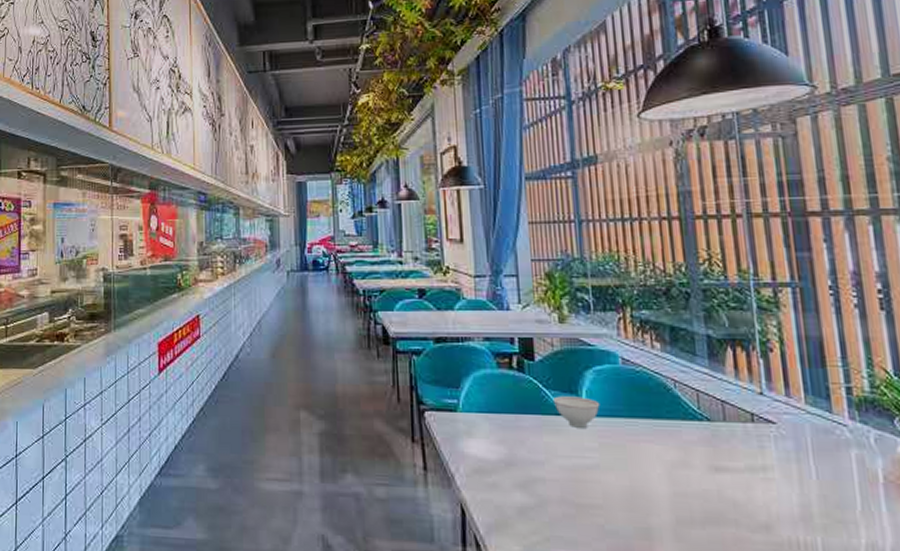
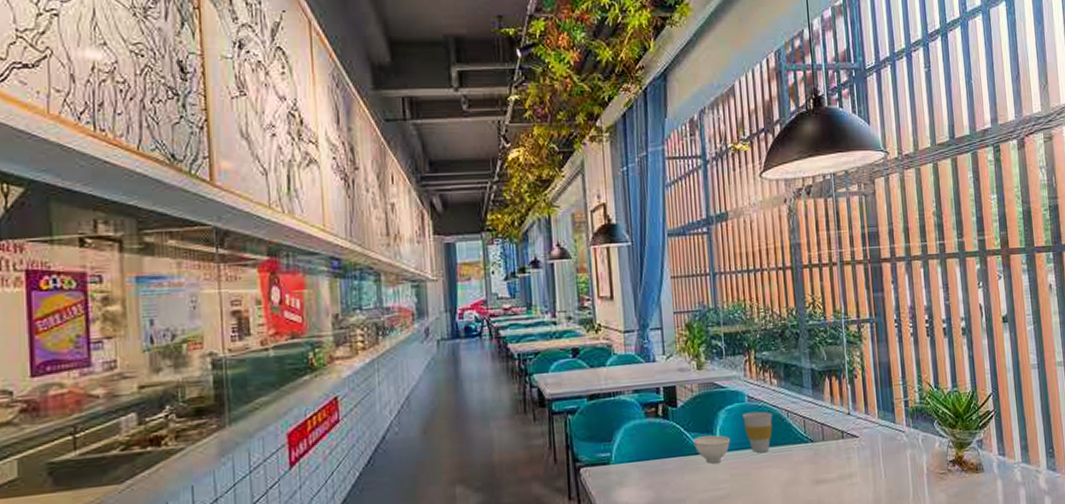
cup: none [615,376,655,425] -> present [743,411,773,453]

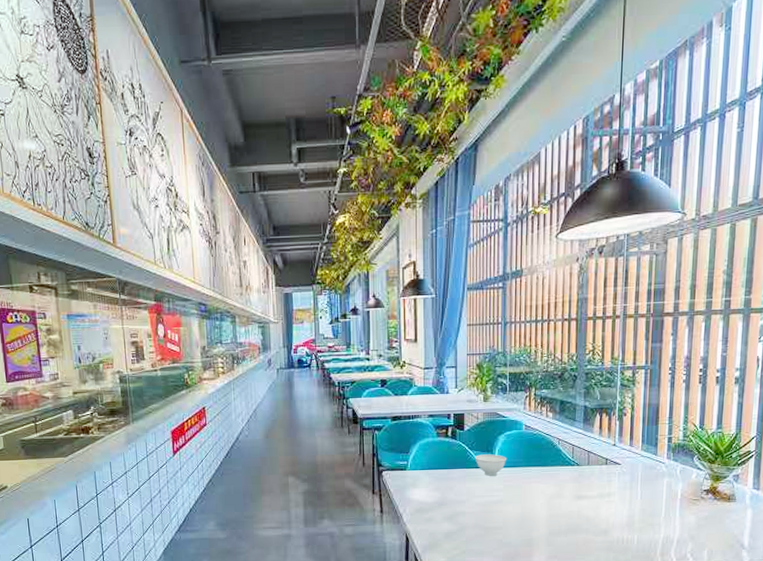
cup: present [743,411,773,453] -> none [519,438,545,471]

